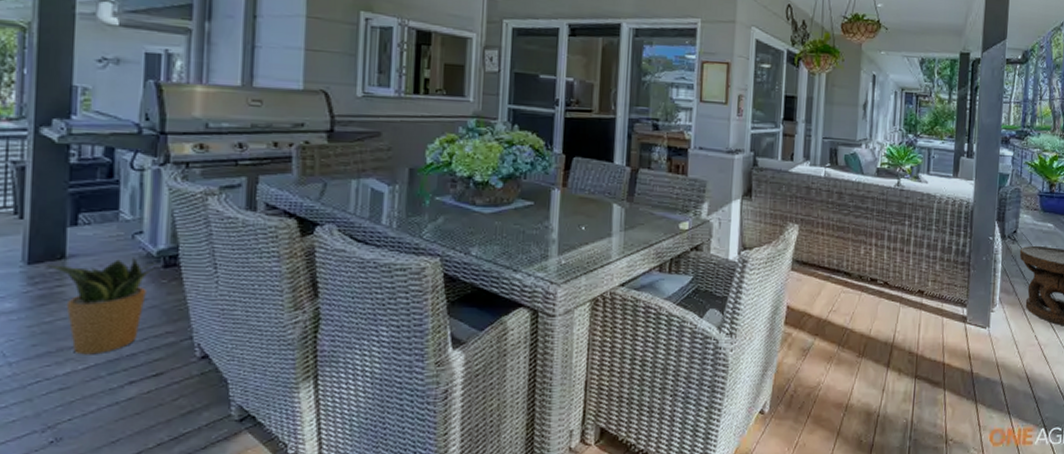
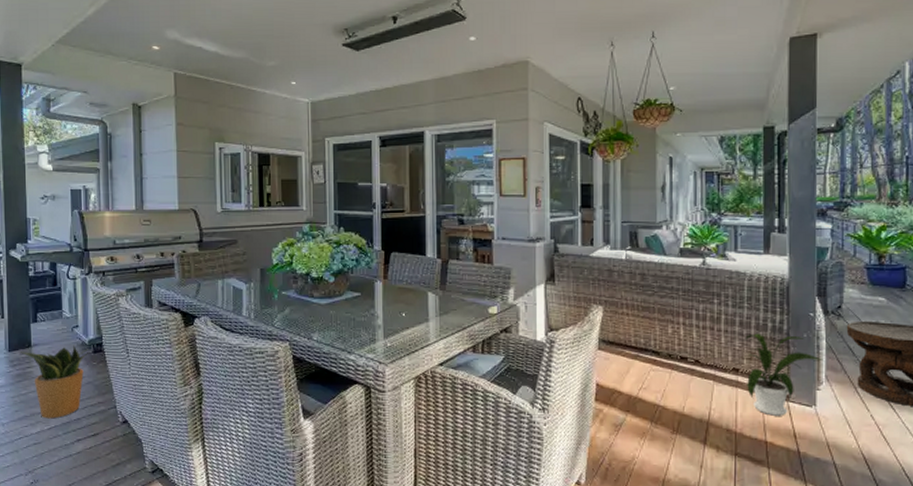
house plant: none [930,256,999,338] -> present [745,333,824,416]

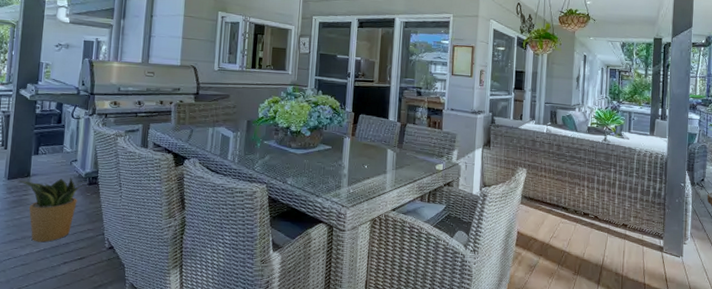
house plant: present [745,333,824,416] -> none [632,197,690,264]

